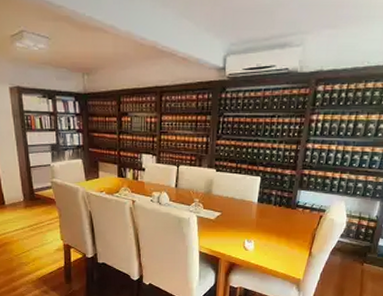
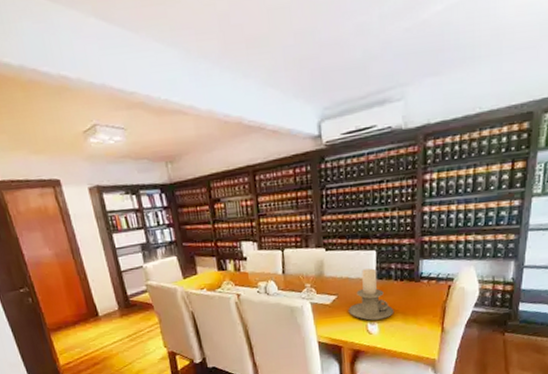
candle holder: none [229,192,270,238] -> present [348,268,394,321]

